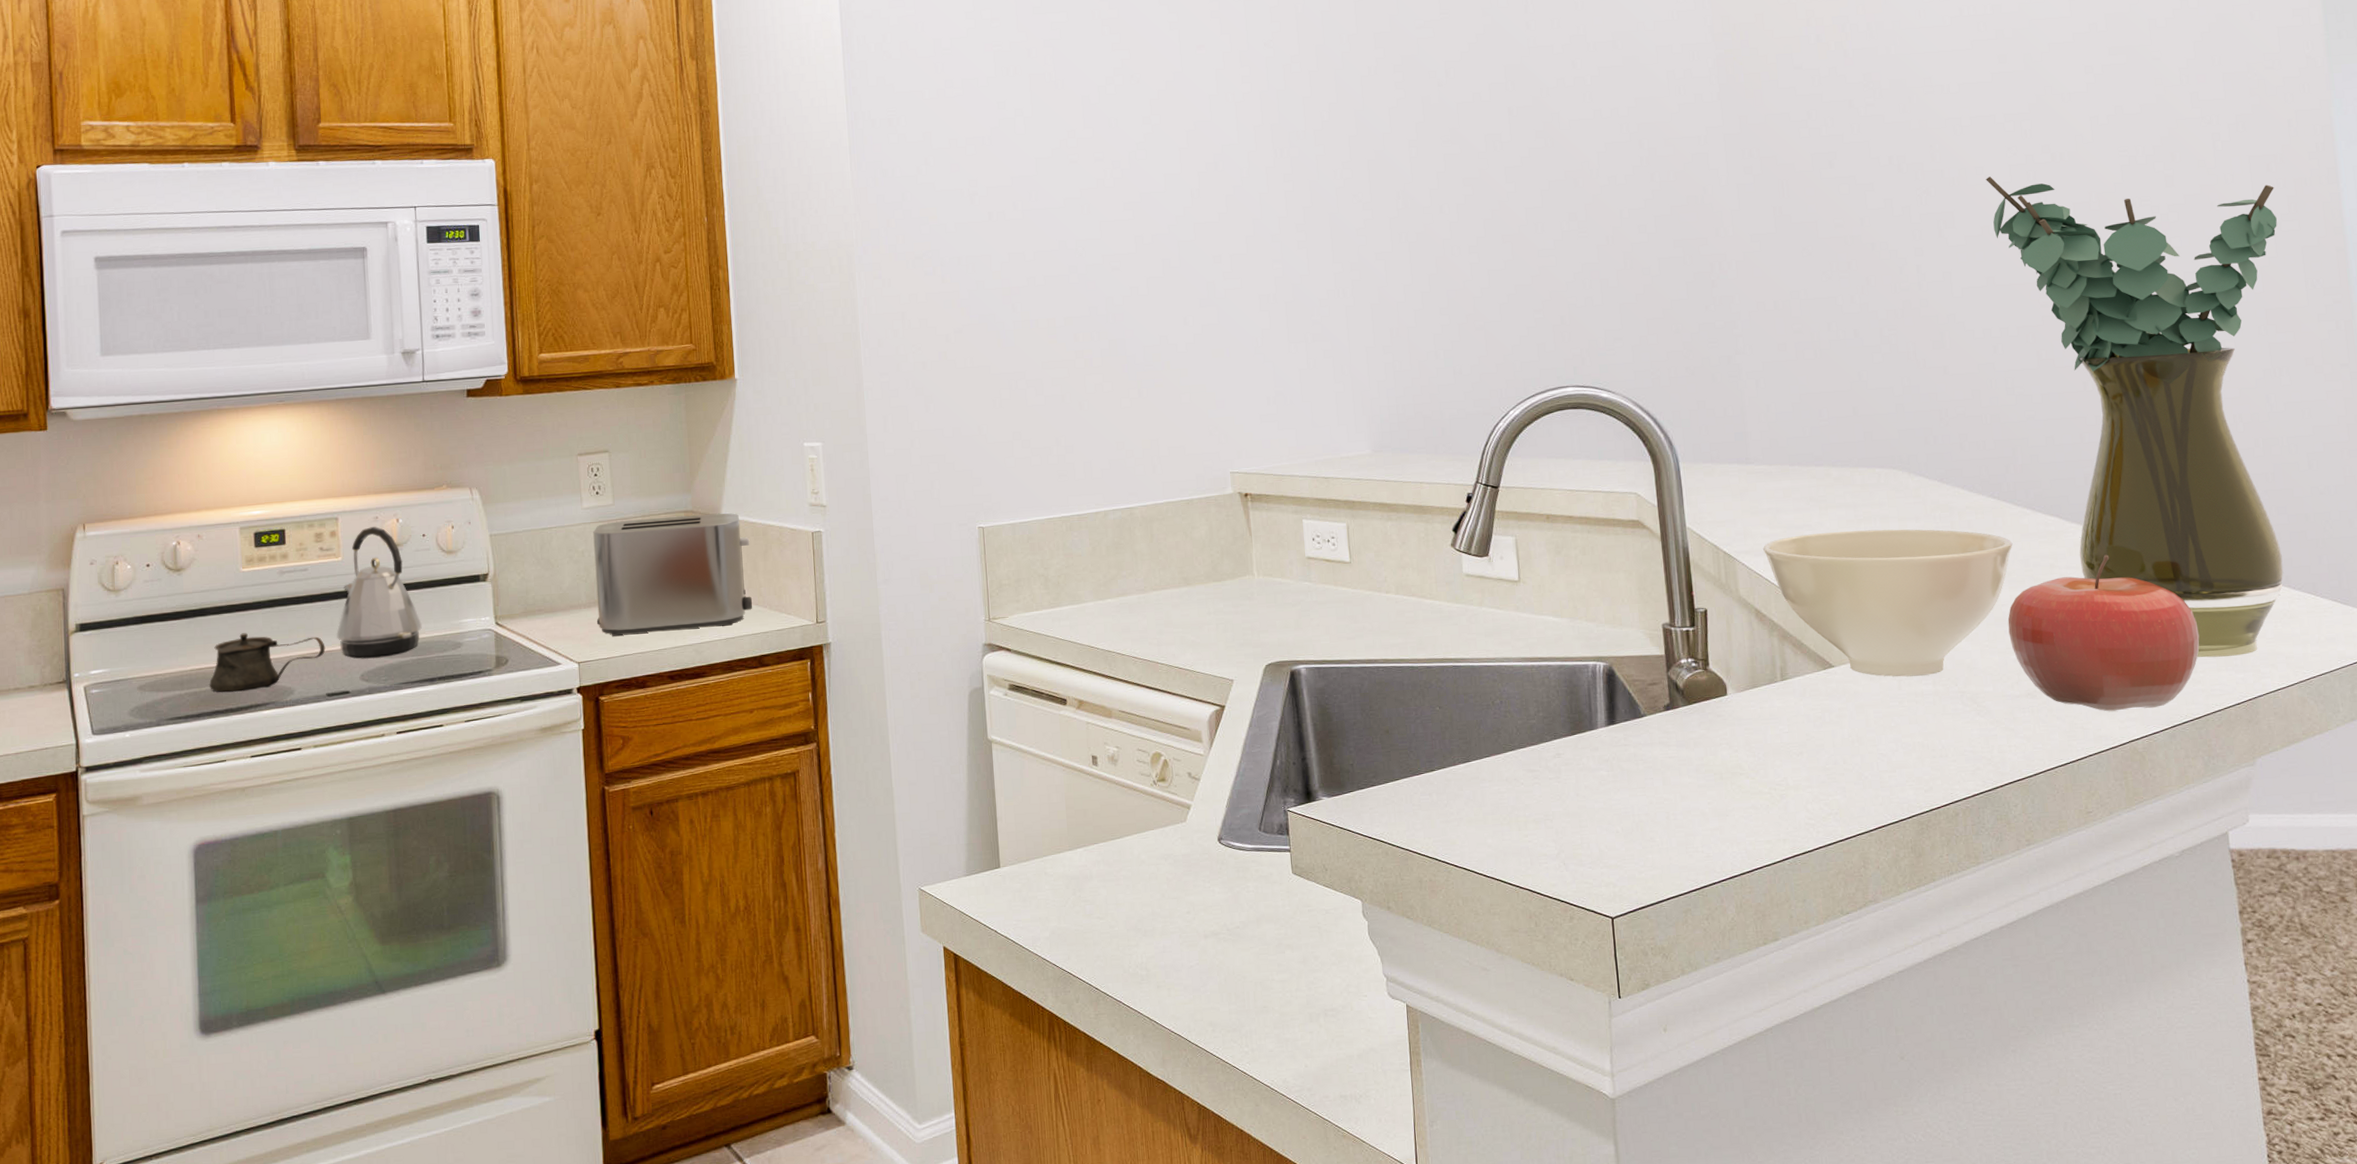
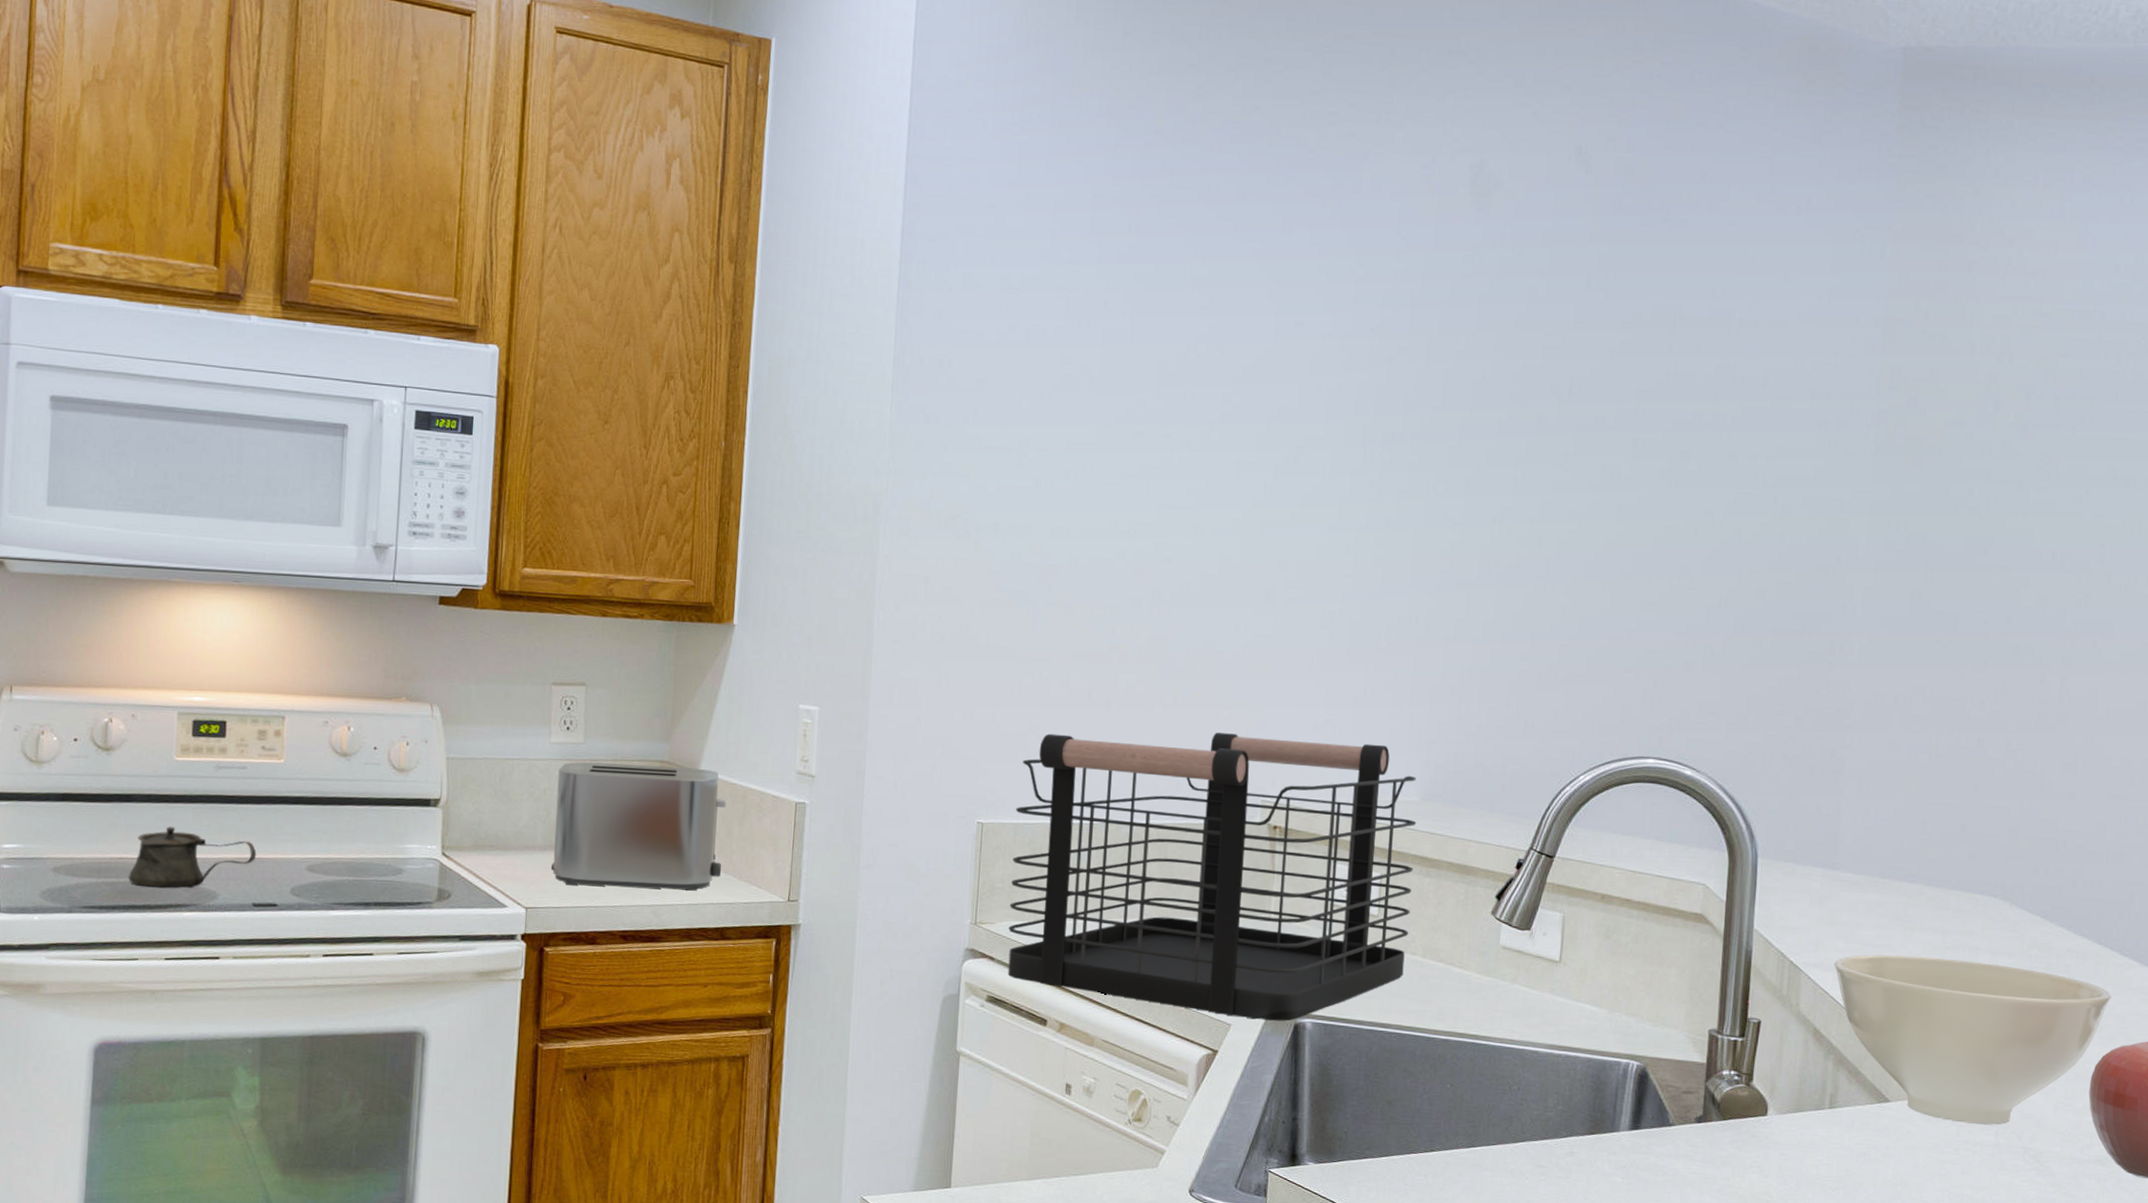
kettle: present [336,526,422,659] -> none [270,731,363,874]
dish rack: none [1012,407,1381,672] -> present [1007,733,1417,1022]

